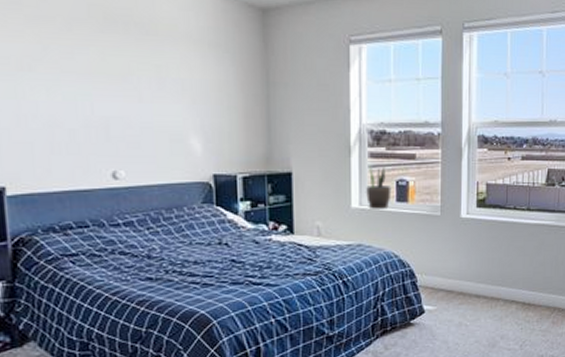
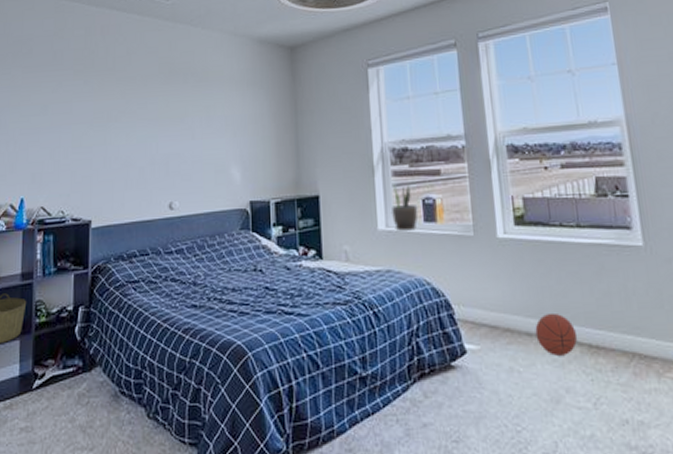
basketball: none [483,279,514,312] -> present [535,312,577,356]

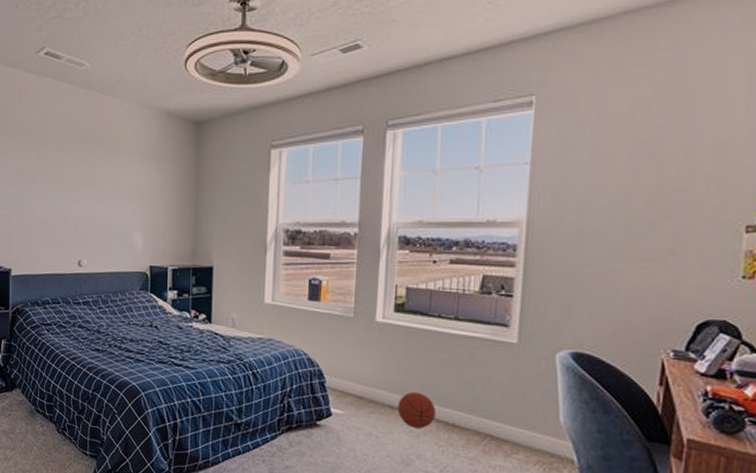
potted plant: present [392,183,418,231] -> none [279,263,304,307]

